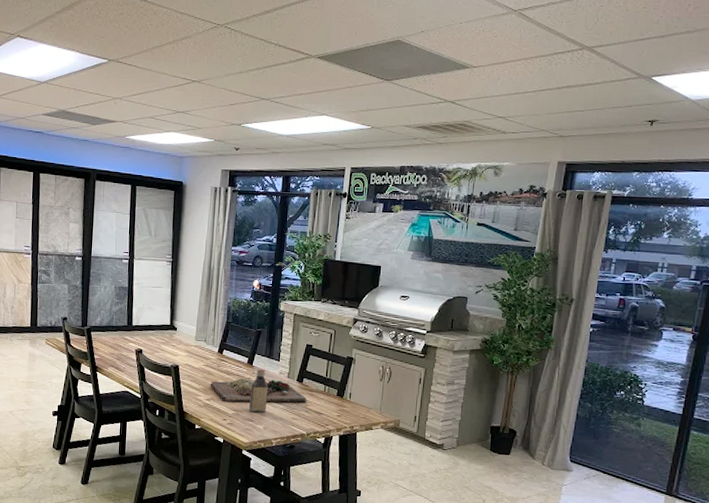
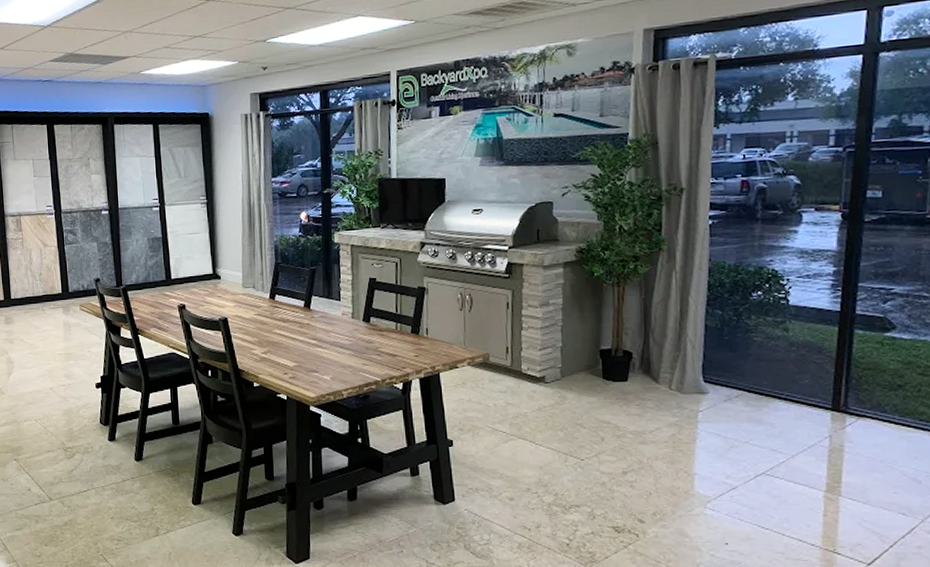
cutting board: present [210,378,307,403] -> none [264,322,377,354]
bottle: present [249,369,268,413] -> none [311,312,332,362]

